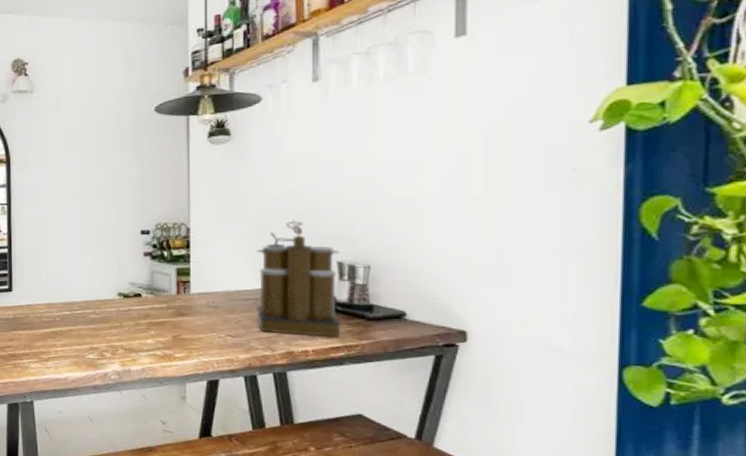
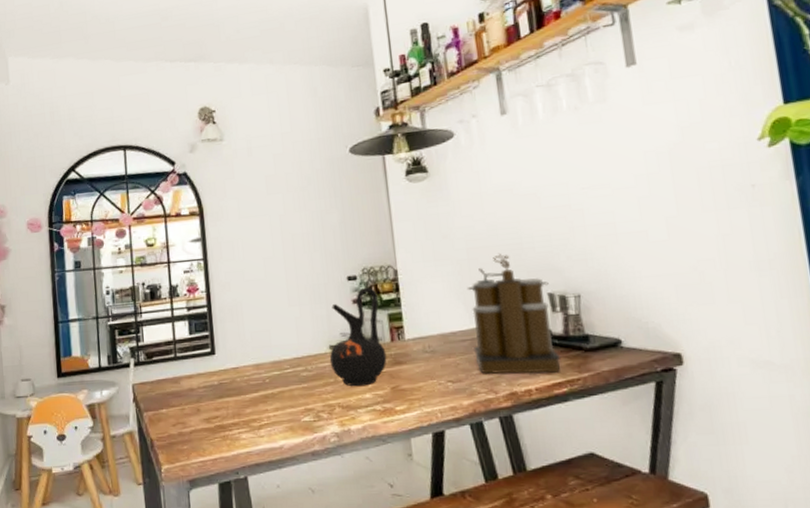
ceramic jug: none [117,242,171,332] -> present [329,287,387,387]

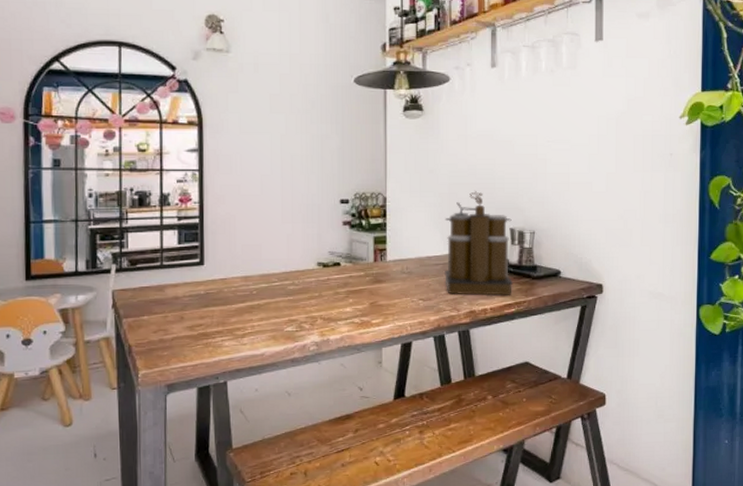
ceramic jug: present [329,287,387,387] -> none [316,211,369,301]

